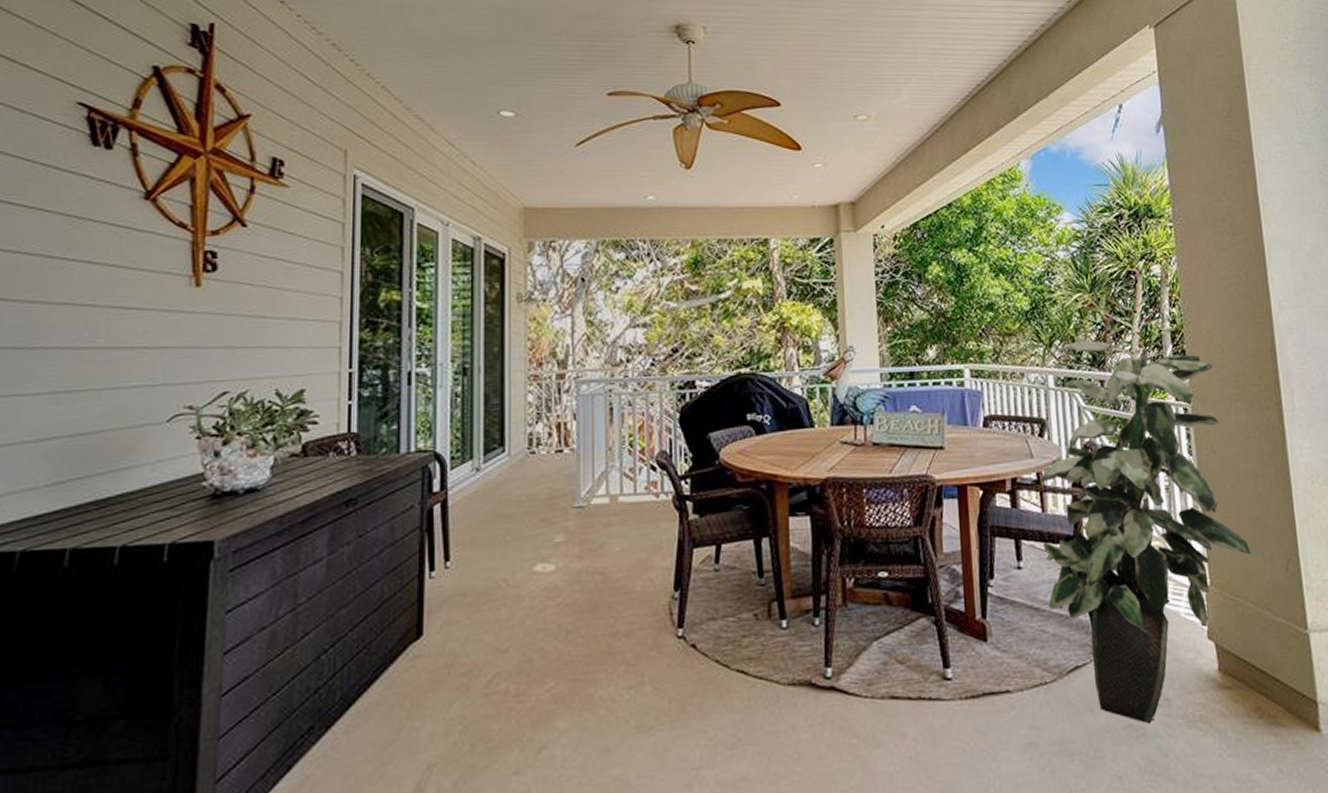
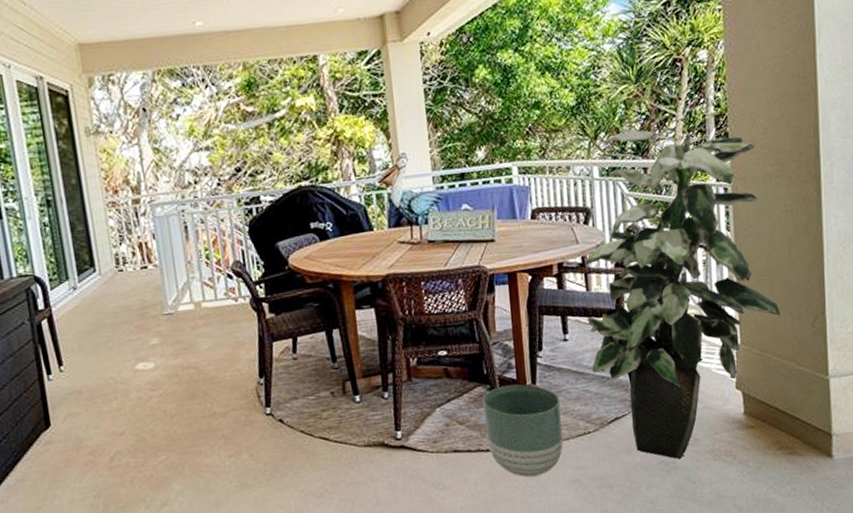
planter: none [925,617,1016,737] -> present [482,384,563,477]

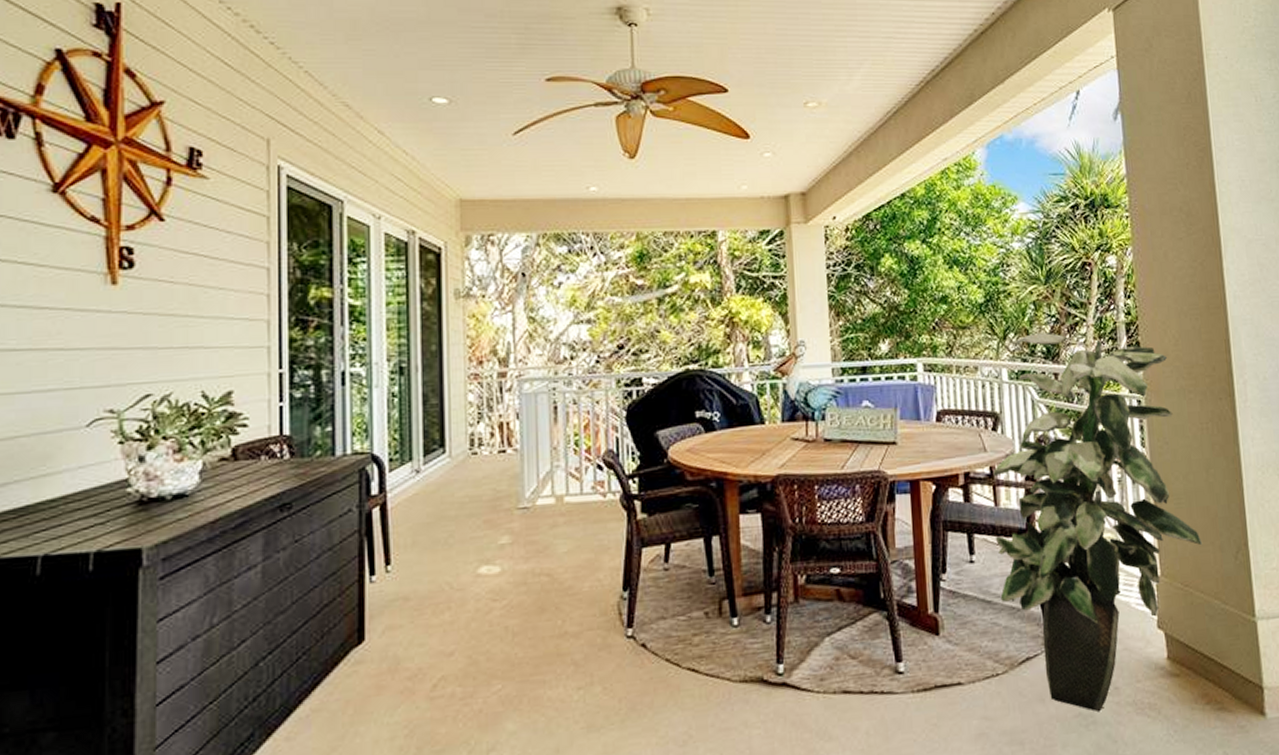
planter: present [482,384,563,477] -> none [878,612,968,728]

